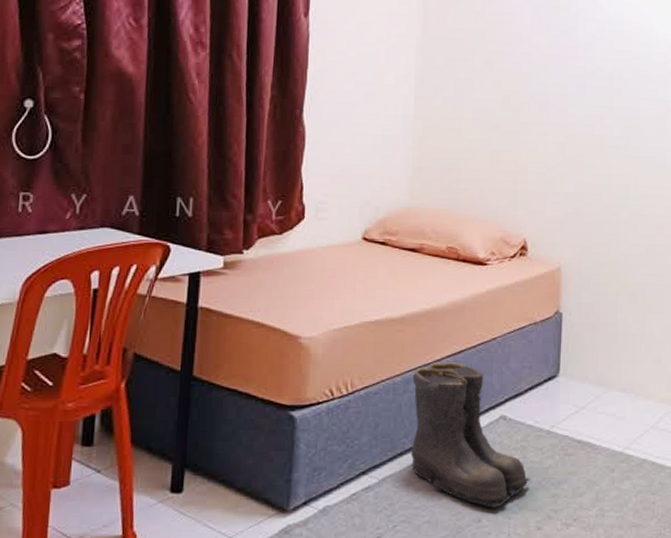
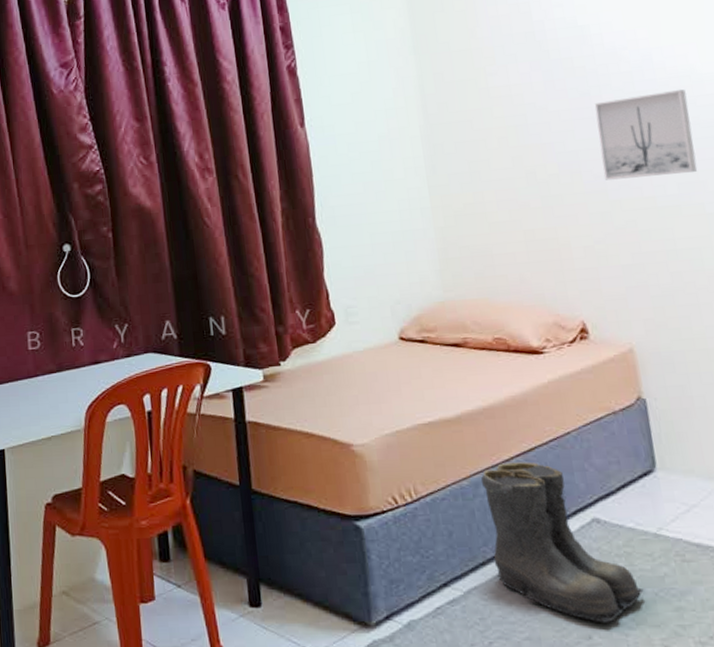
wall art: none [565,43,643,119] -> present [594,89,698,180]

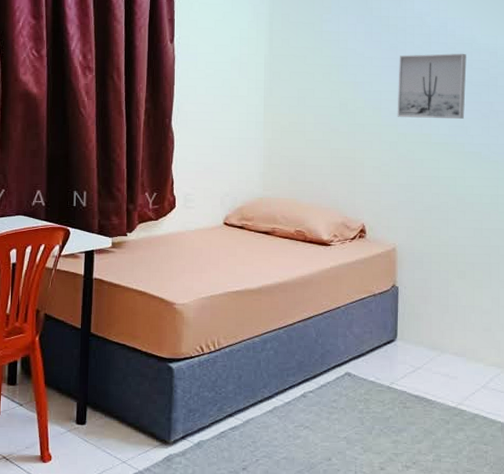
boots: present [480,462,644,624] -> none [269,326,373,450]

